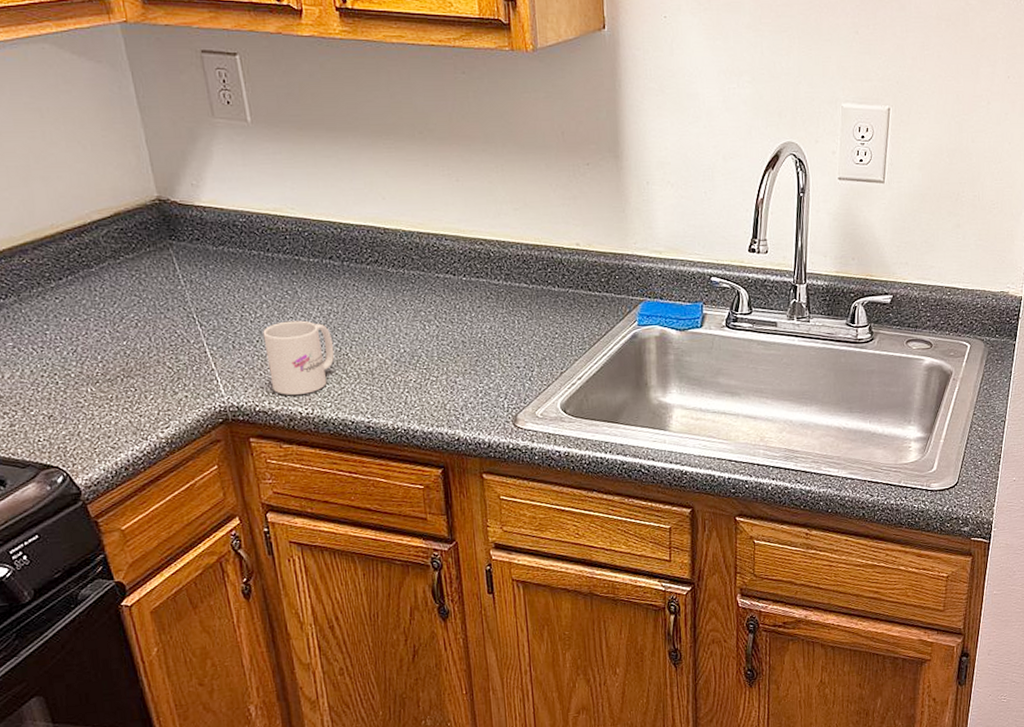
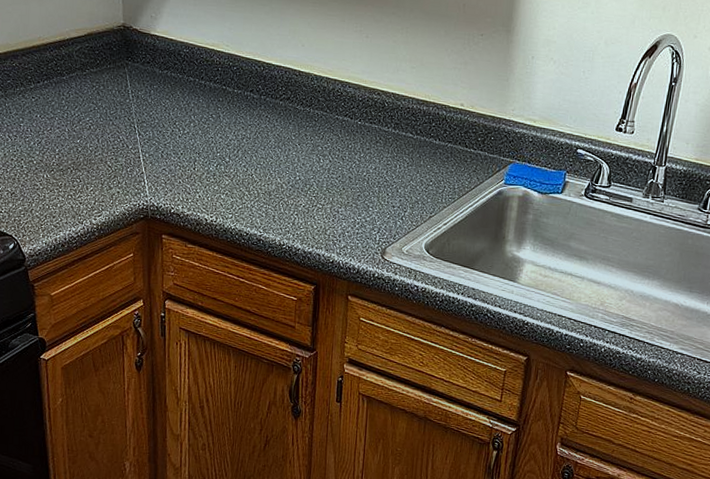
mug: present [263,320,335,395] -> none [186,140,242,204]

